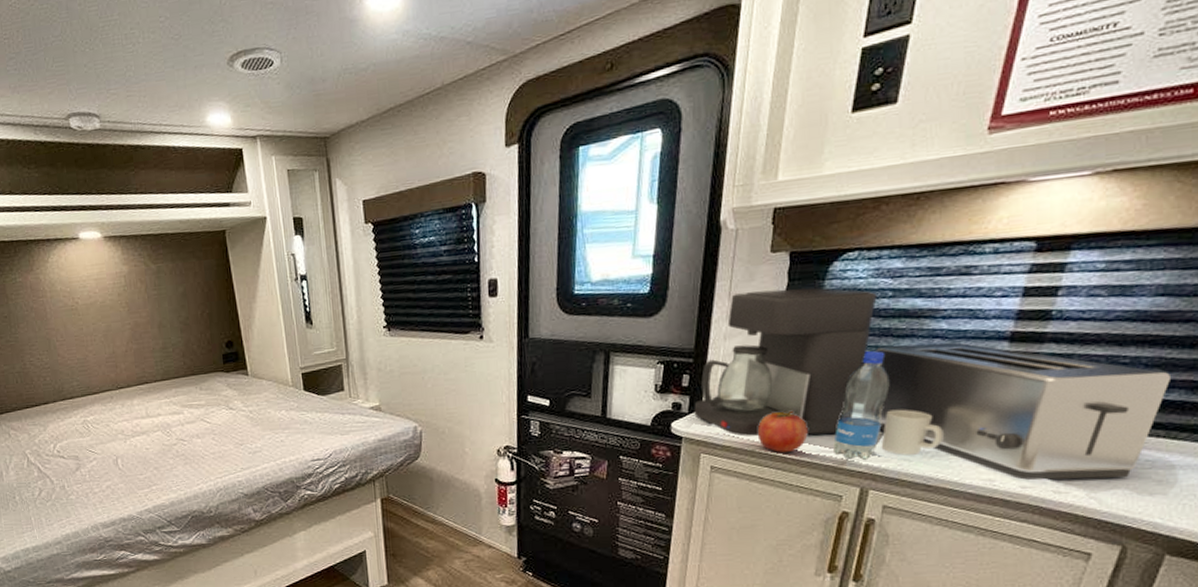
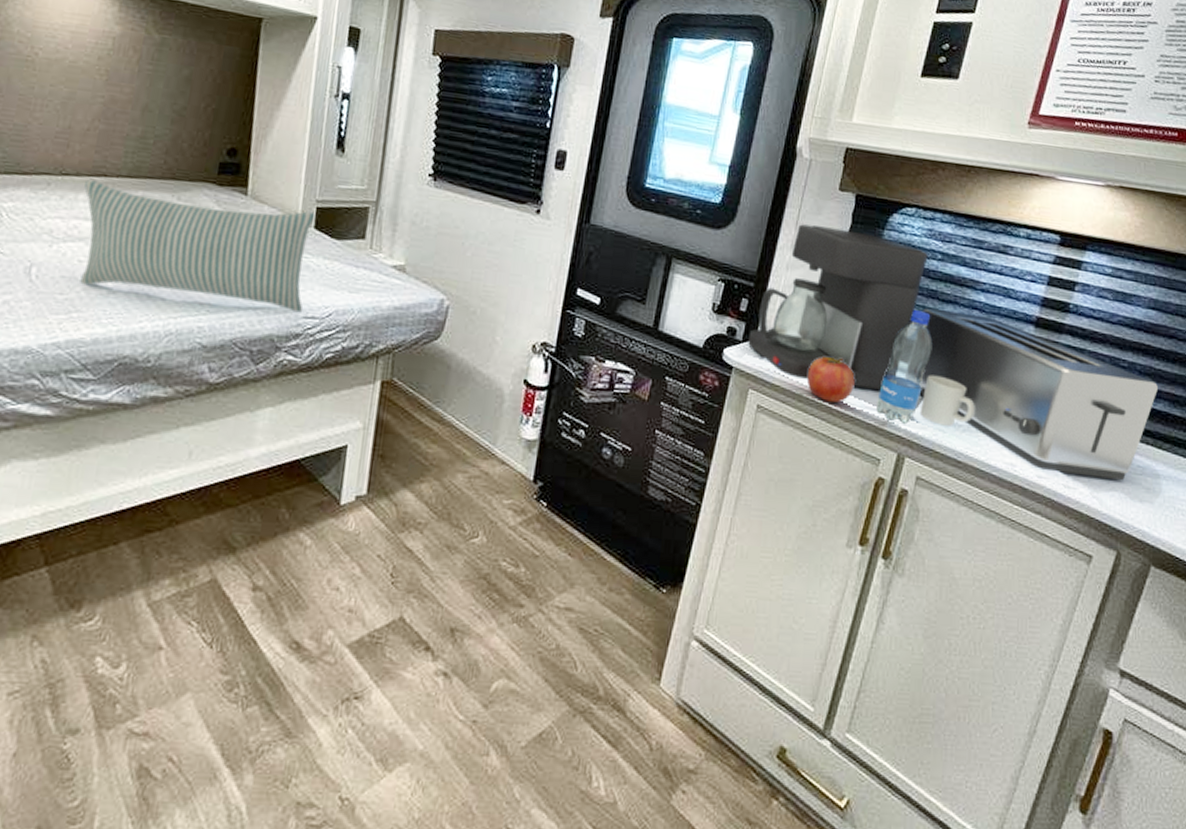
pillow: none [135,377,310,466] -> present [80,180,315,313]

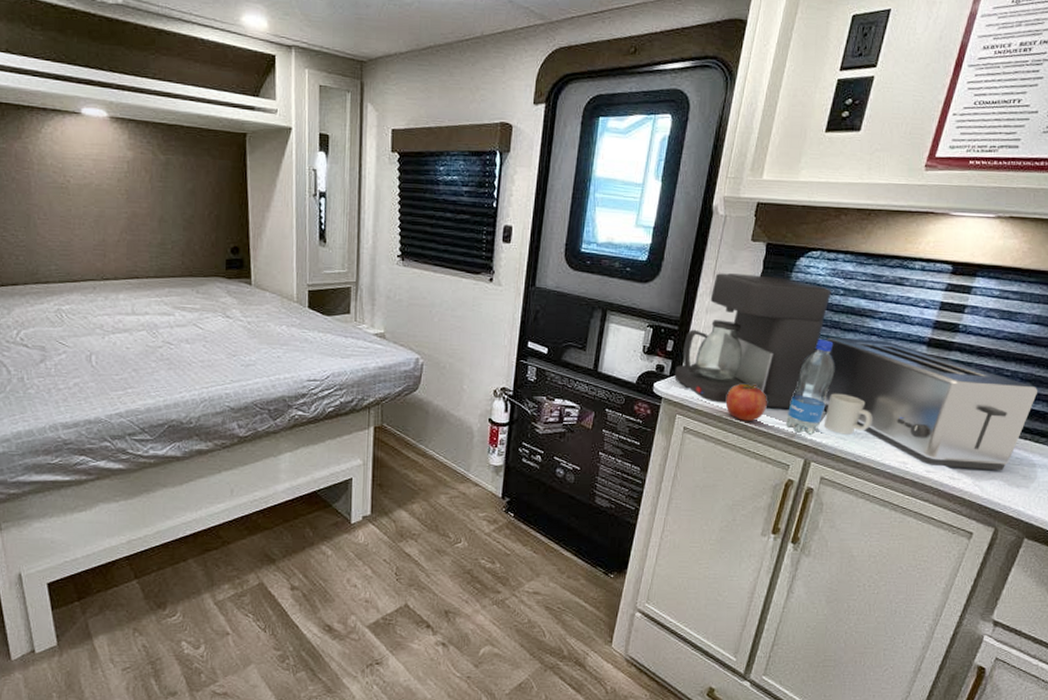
pillow: present [80,180,315,313] -> none [122,282,308,377]

